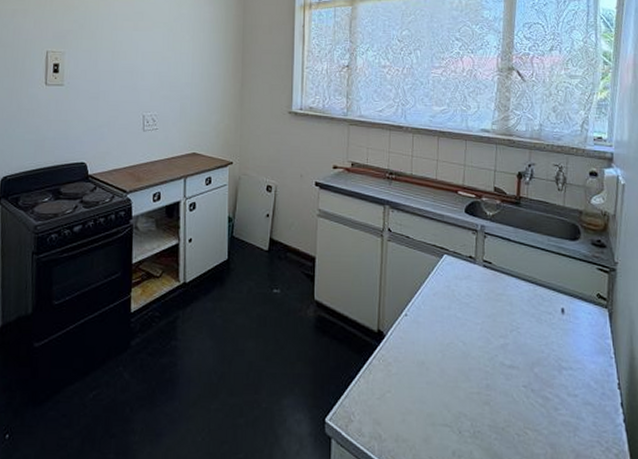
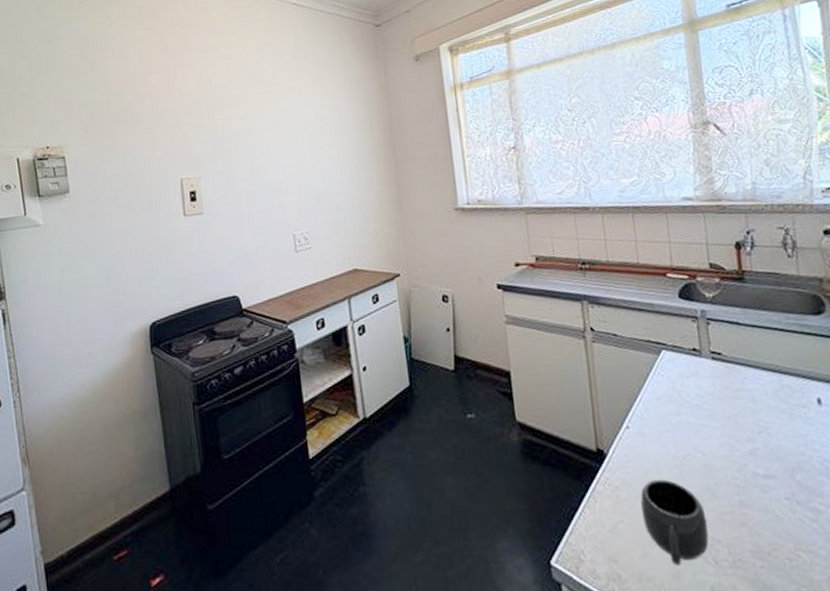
mug: none [406,360,458,432] -> present [640,479,709,566]

